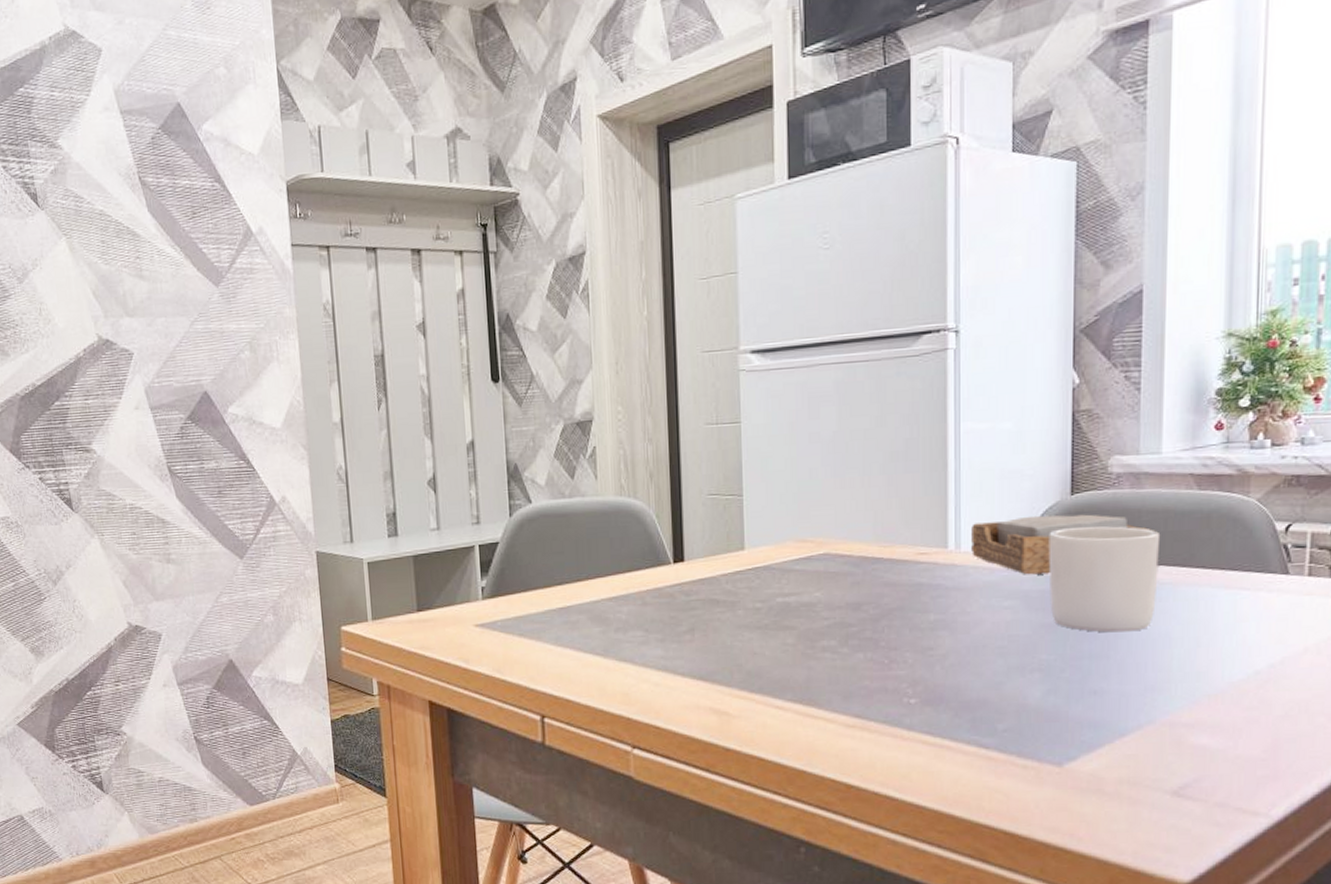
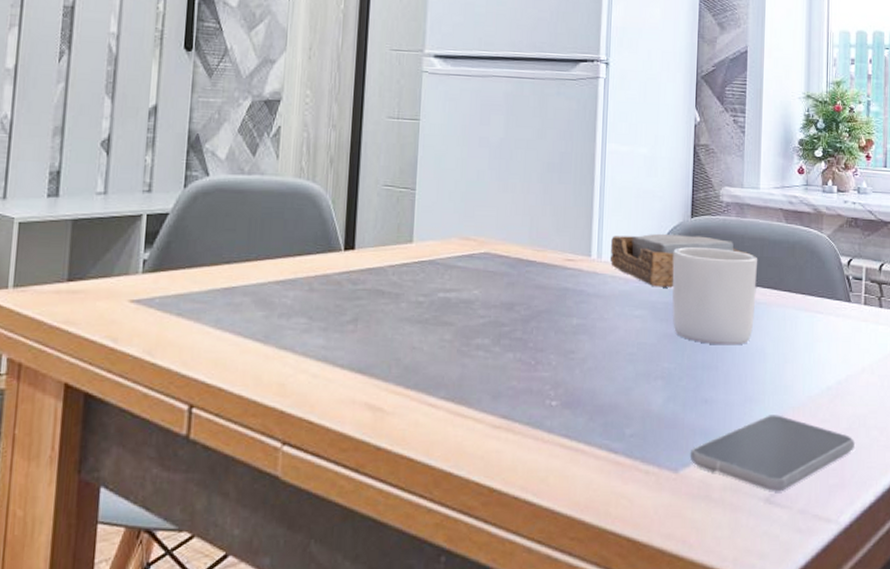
mobile phone: none [1076,703,1292,784] -> present [690,415,855,491]

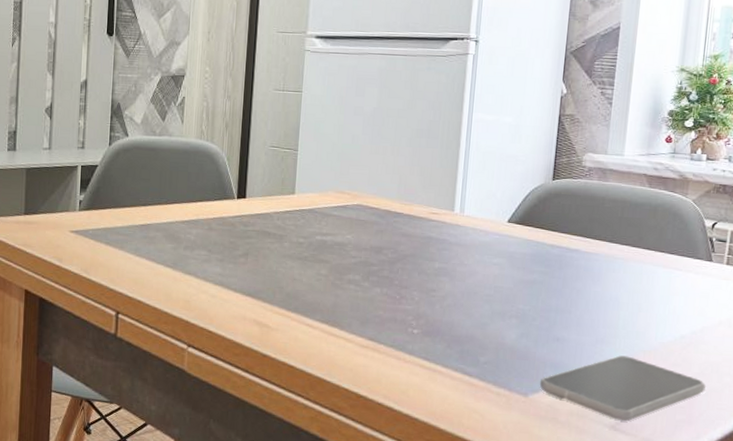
napkin holder: present [609,233,754,288] -> none [471,193,614,241]
mug: present [672,247,758,346] -> none [529,206,618,294]

